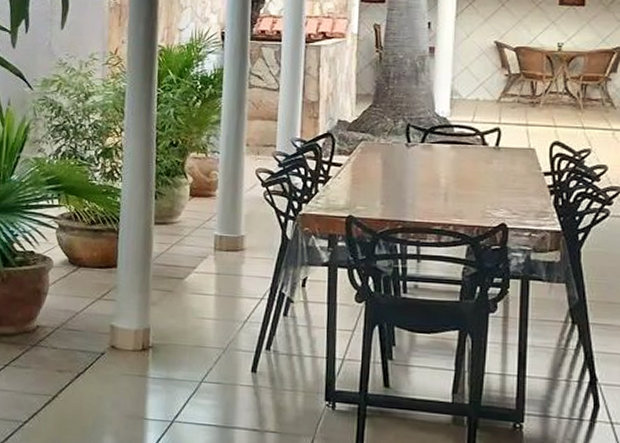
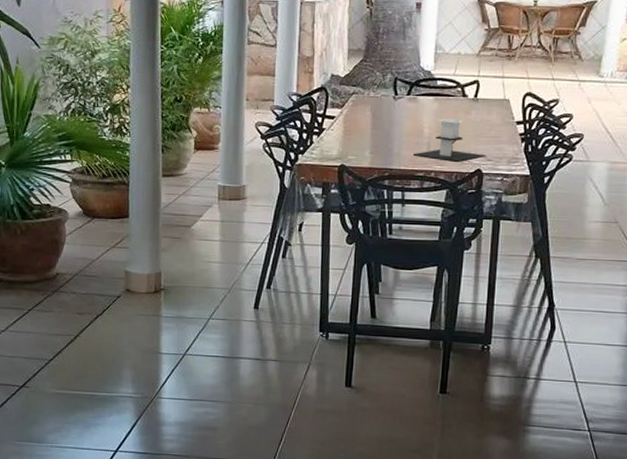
architectural model: none [429,168,510,215] -> present [413,118,486,162]

